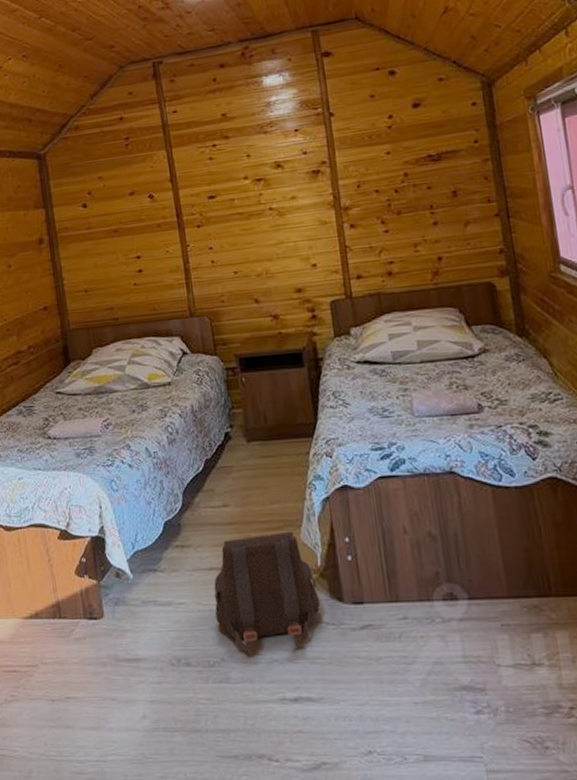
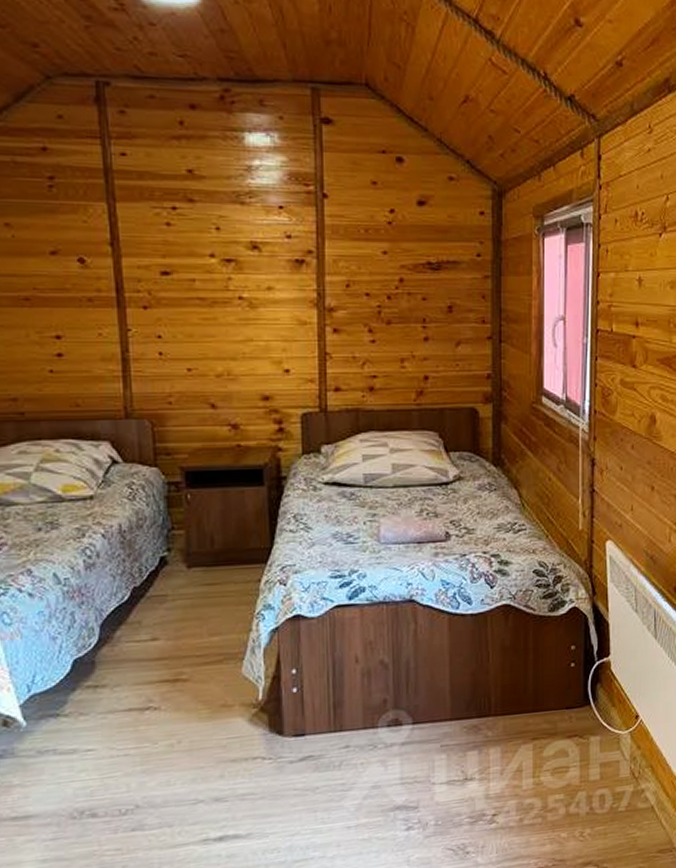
satchel: present [214,531,321,653] -> none [132,664,258,797]

